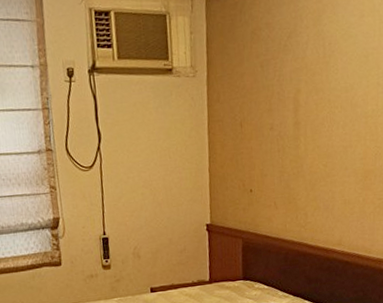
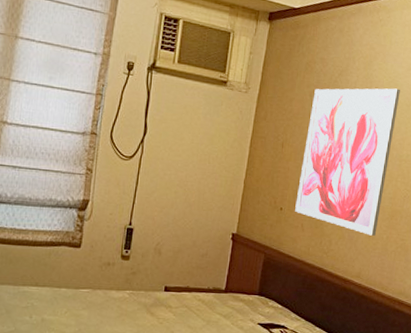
wall art: none [264,40,356,201] -> present [295,88,400,236]

